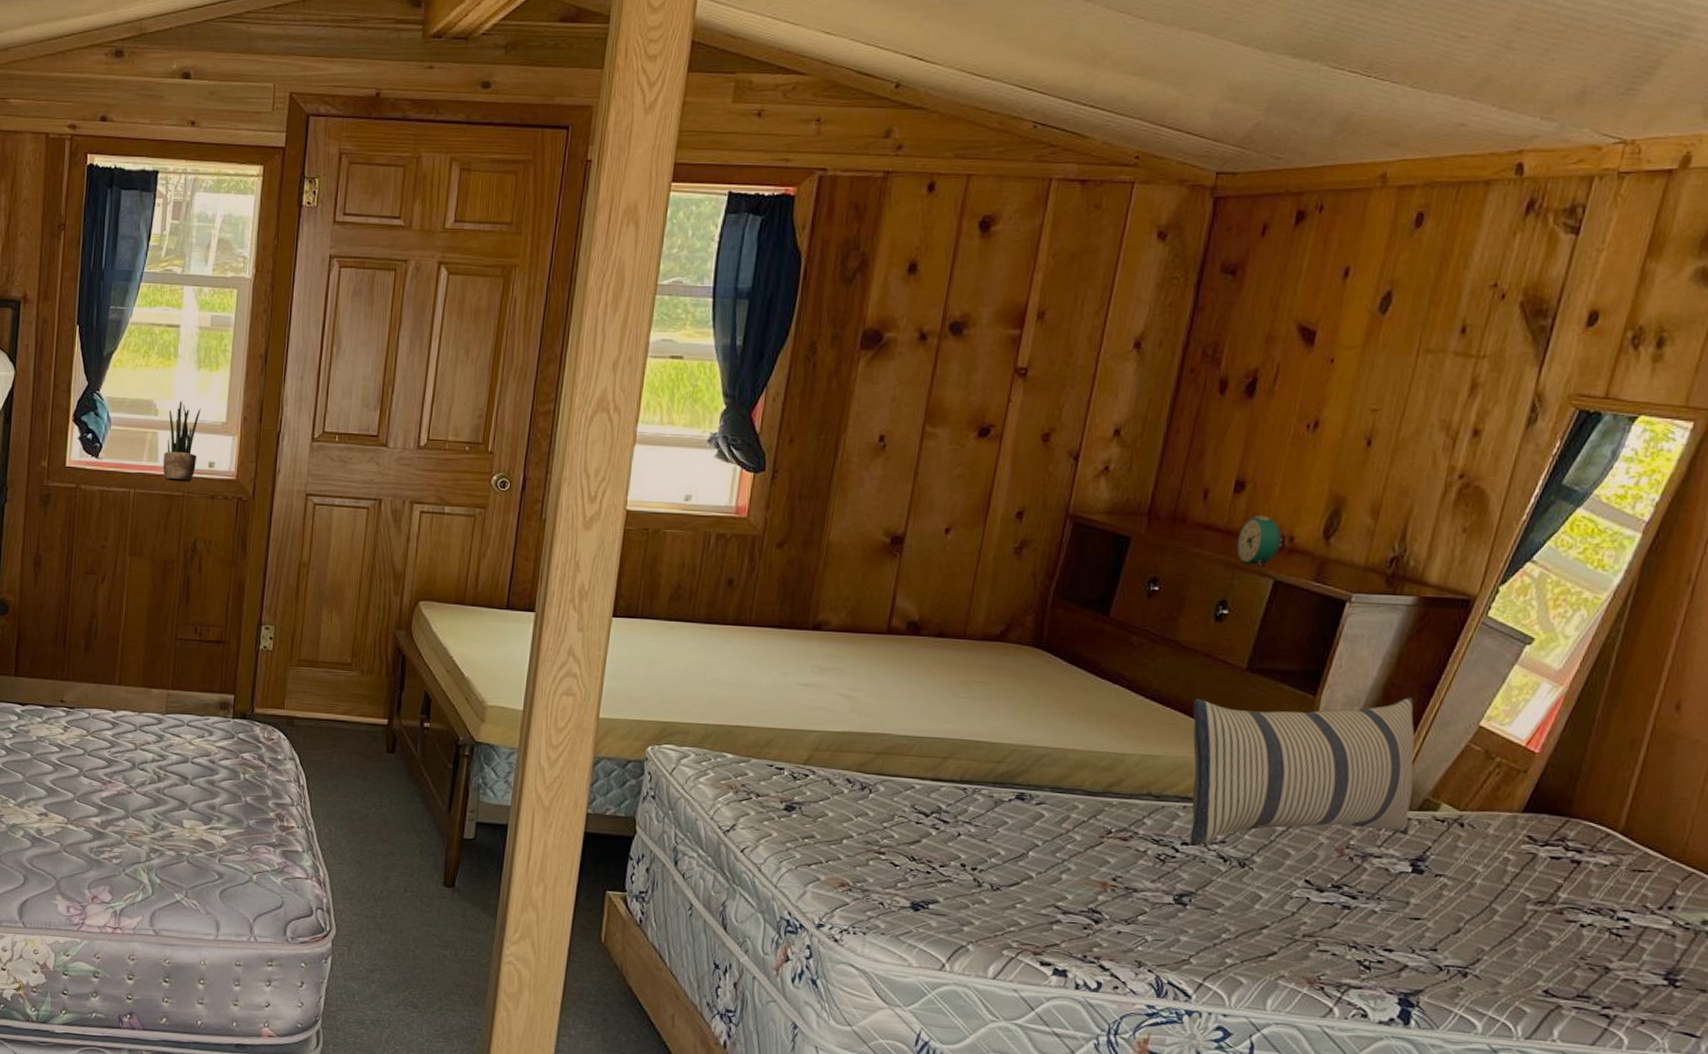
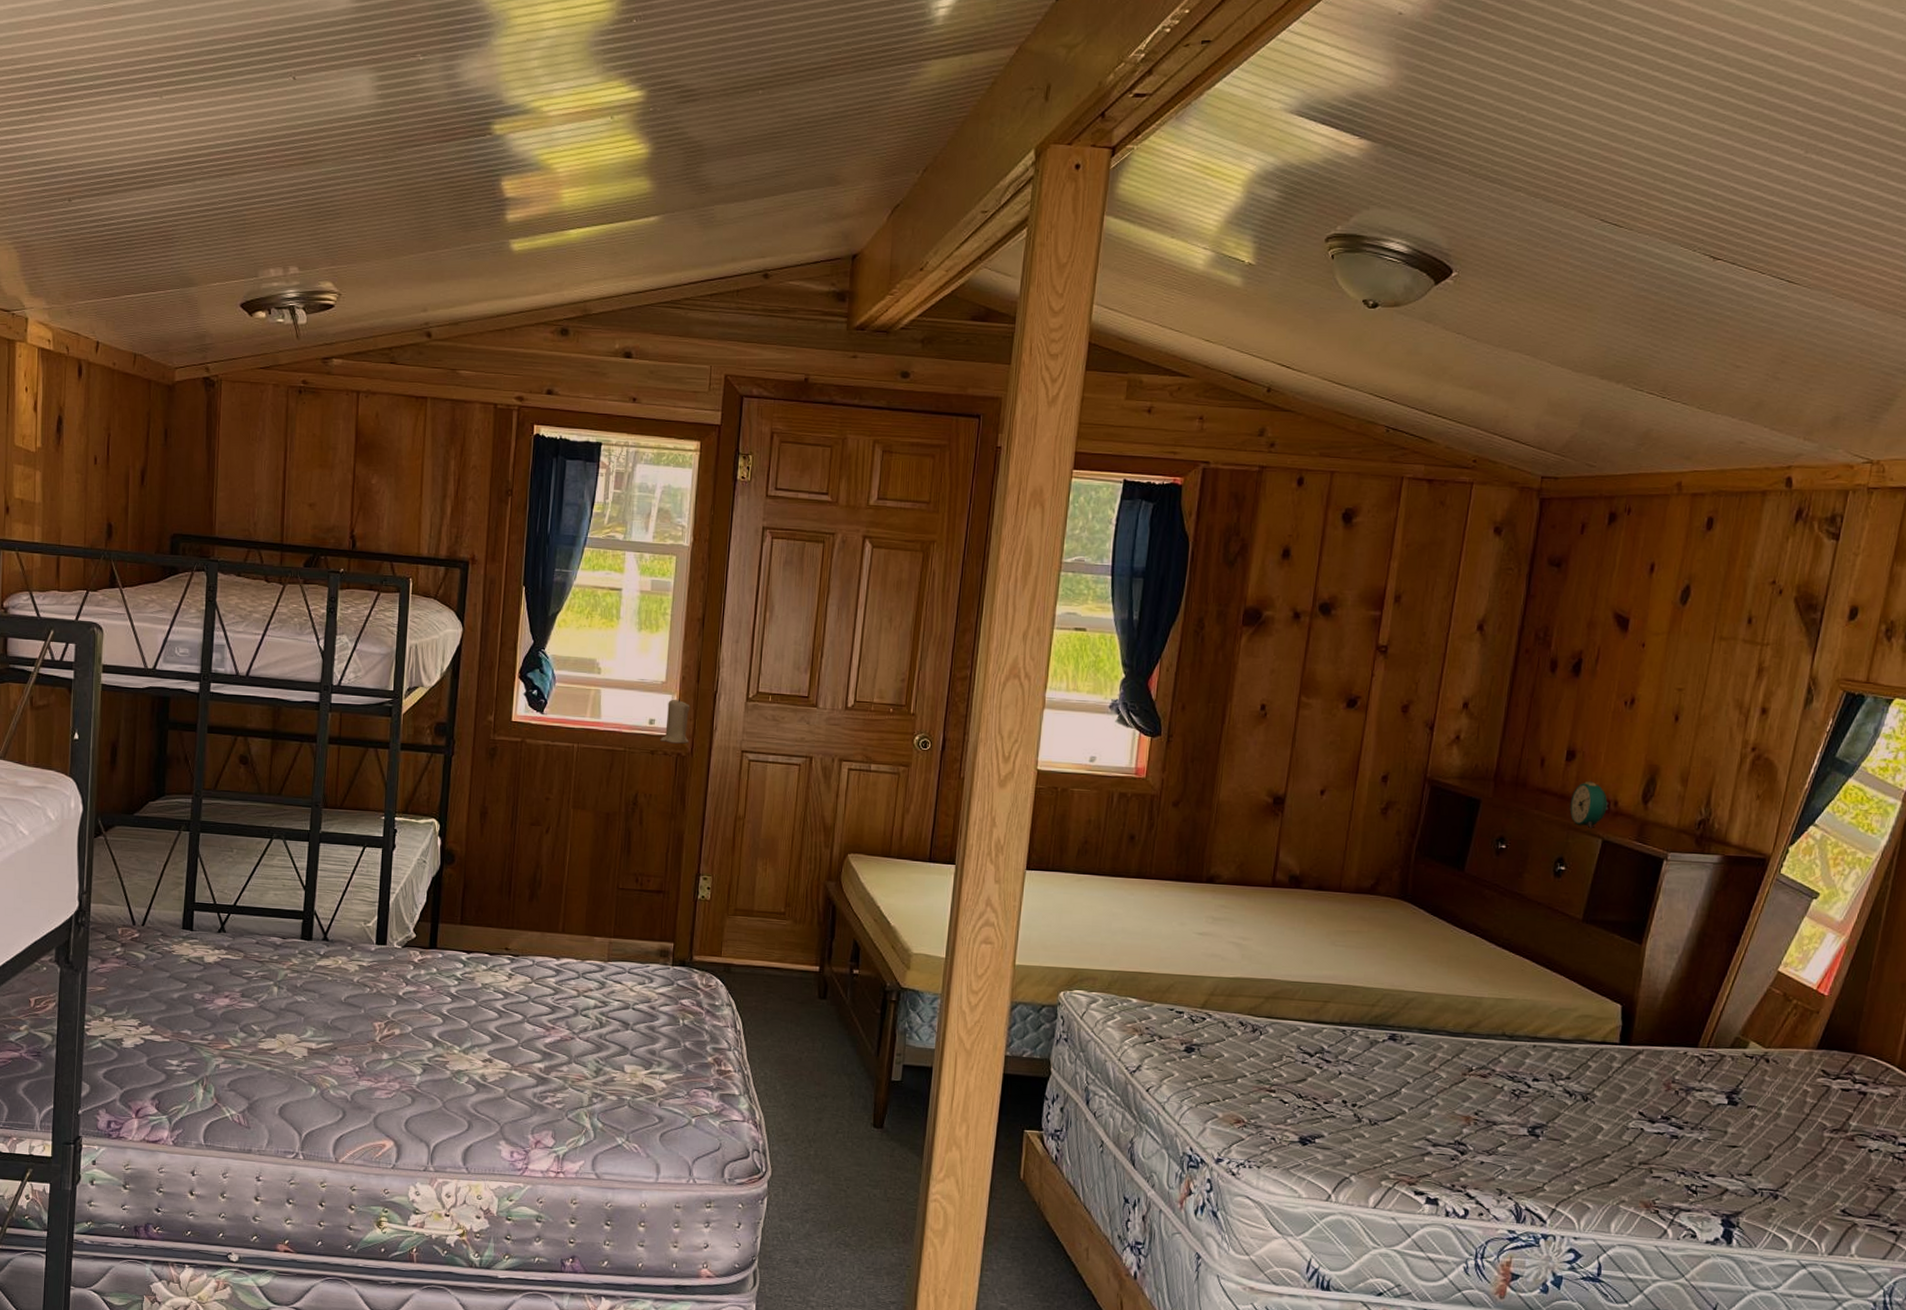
potted plant: present [163,401,201,482] -> none [606,660,642,738]
candle: none [220,439,252,488] -> present [660,698,691,744]
pillow: present [1190,697,1415,846] -> none [1538,945,1726,1082]

